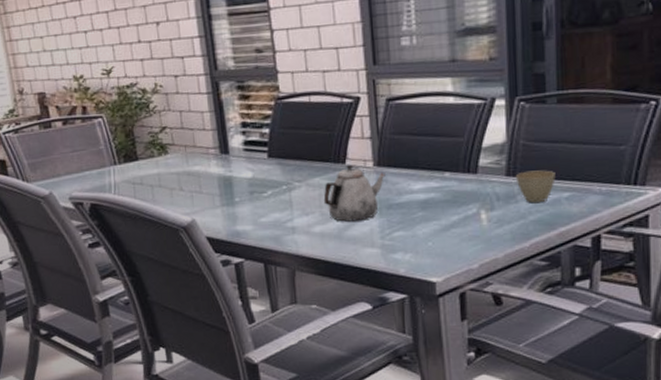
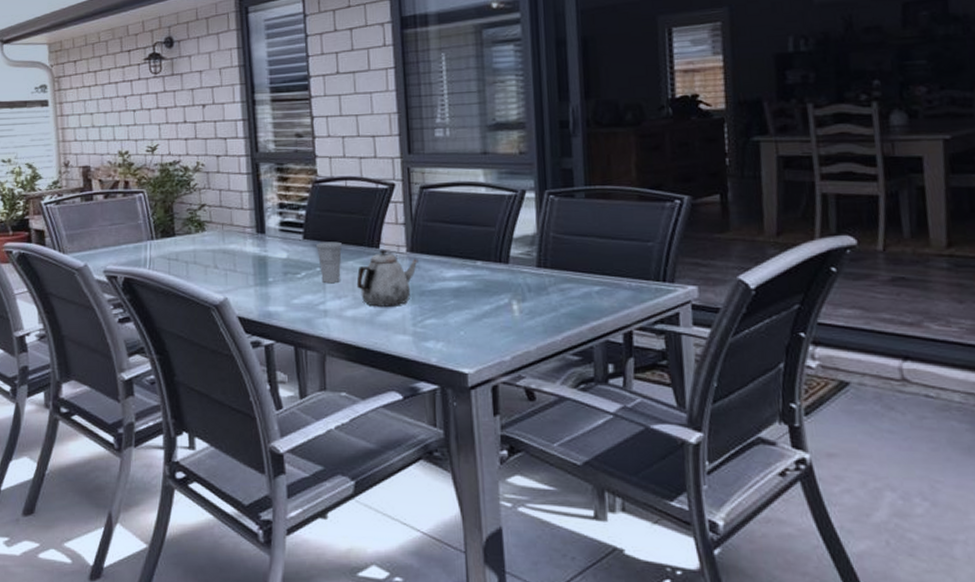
cup: none [280,158,309,201] -> present [315,241,343,284]
cup: present [515,170,556,203] -> none [546,263,586,296]

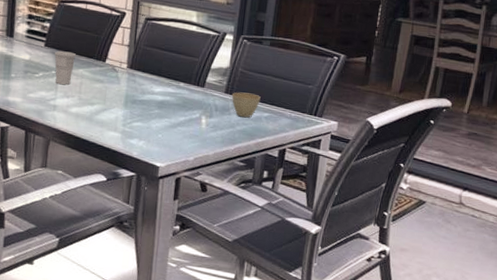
teapot: present [356,250,418,307] -> none [83,63,135,109]
cup: none [546,263,586,296] -> present [231,92,261,118]

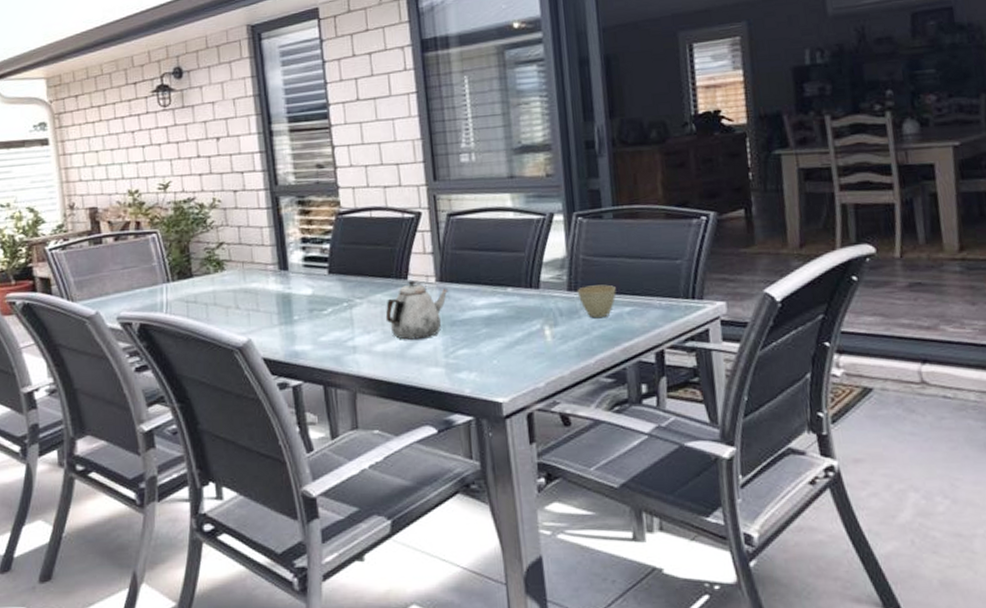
cup: present [54,51,77,85] -> none [341,274,370,319]
teapot: none [83,63,135,109] -> present [385,281,448,340]

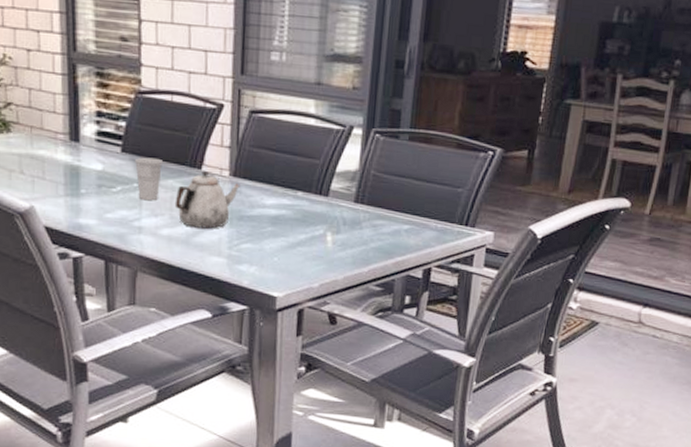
cup: none [341,274,370,319] -> present [134,157,164,201]
cup: present [577,284,617,319] -> none [362,200,399,232]

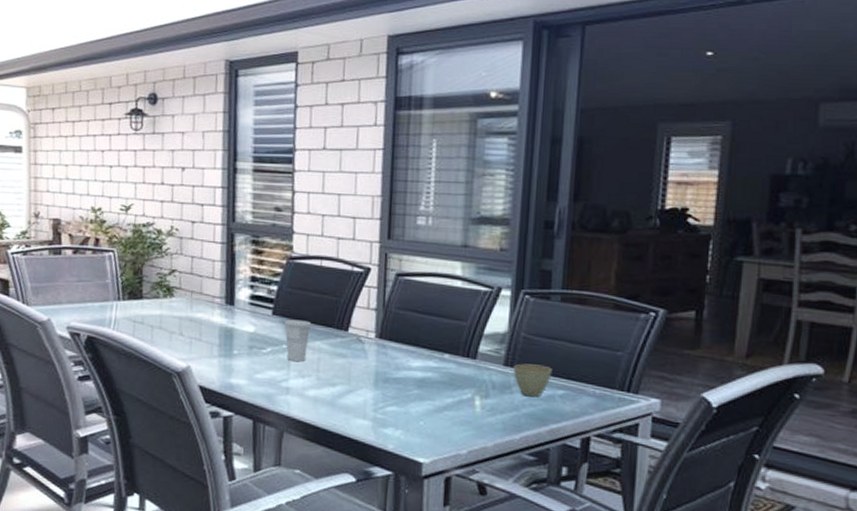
teapot: present [174,171,240,229] -> none [321,333,386,391]
cup: none [362,200,399,232] -> present [513,363,552,397]

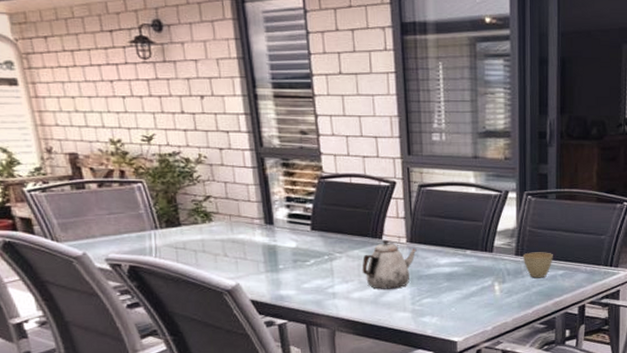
cup: present [284,319,312,362] -> none [323,233,349,270]
teapot: none [321,333,386,391] -> present [362,240,417,289]

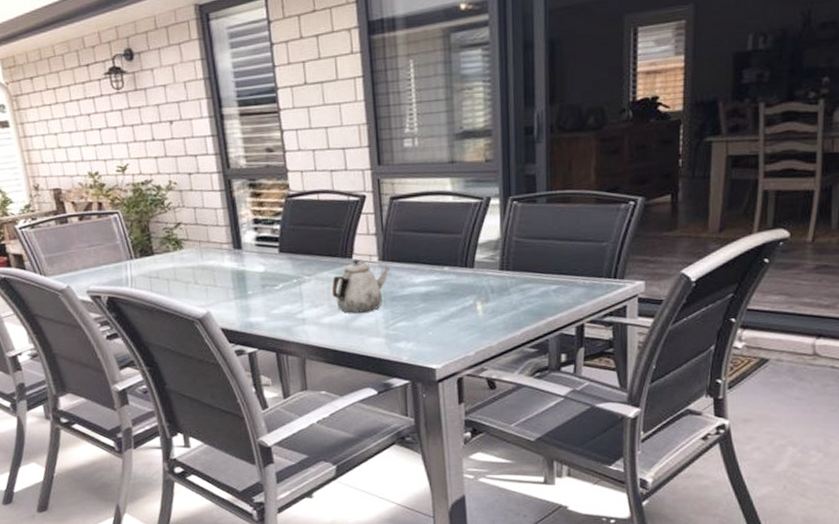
cup: present [522,252,553,278] -> none [508,264,545,295]

